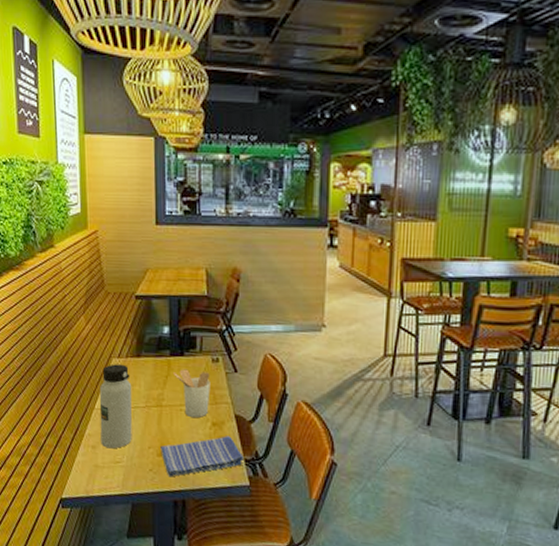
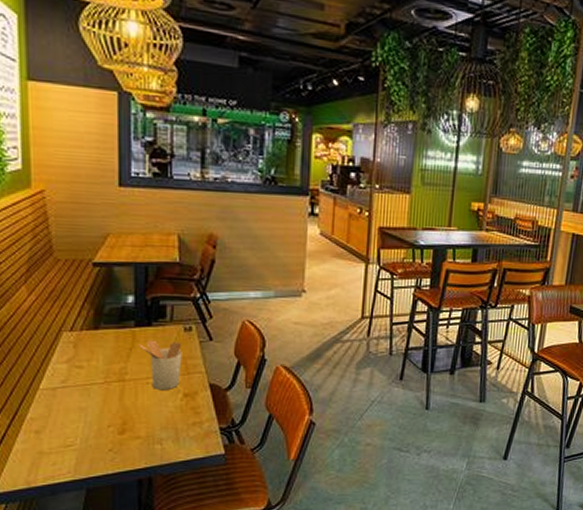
water bottle: present [99,364,132,449] -> none [45,338,88,432]
dish towel: present [160,436,244,477] -> none [123,406,219,455]

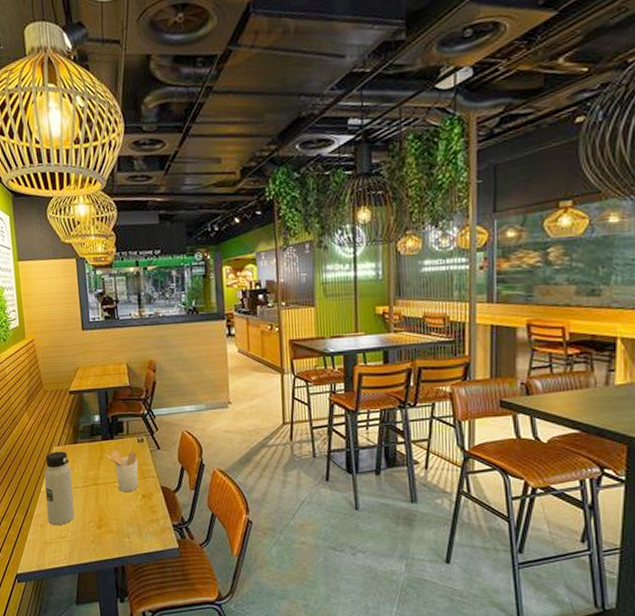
water bottle: none [45,338,88,432] -> present [44,451,75,526]

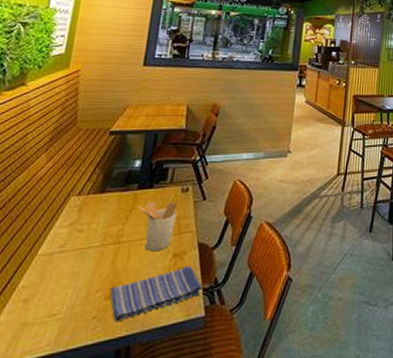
water bottle: present [44,451,75,526] -> none [36,202,89,300]
dish towel: none [99,506,172,547] -> present [110,266,202,322]

